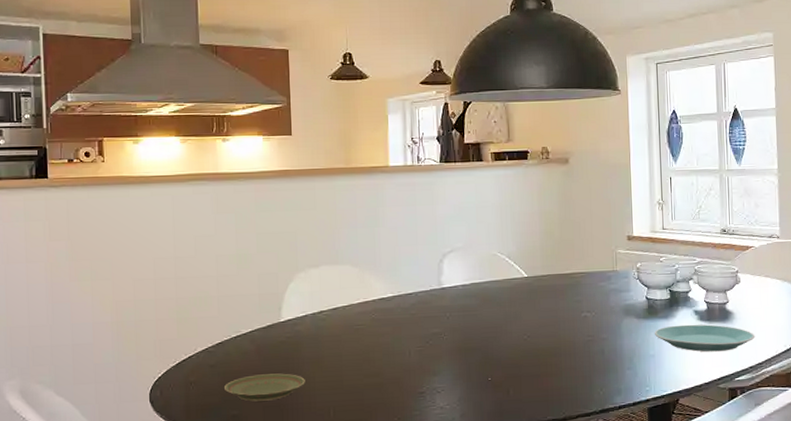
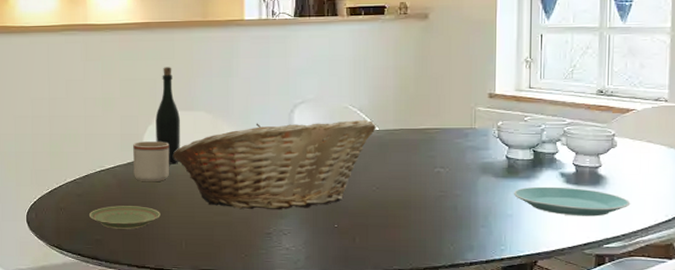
mug: none [273,300,314,346] -> present [133,142,170,182]
bottle: none [297,218,325,325] -> present [156,67,180,164]
fruit basket: none [318,266,525,368] -> present [173,119,376,210]

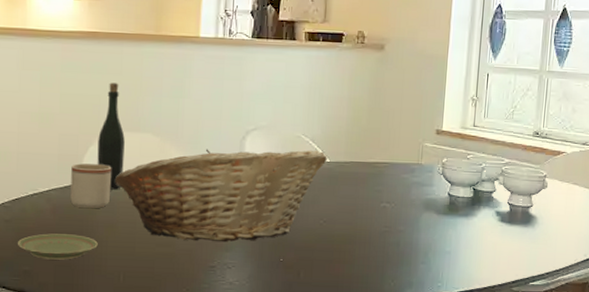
plate: present [514,186,631,217] -> none [453,224,556,255]

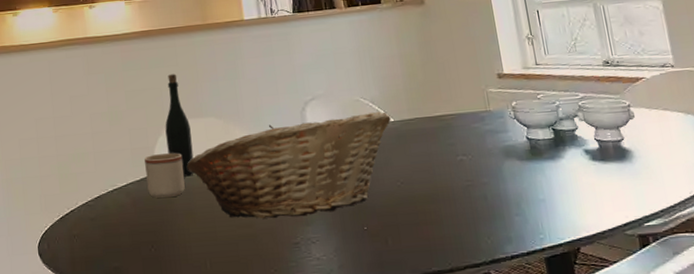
plate: present [18,233,98,260] -> none [105,225,180,254]

